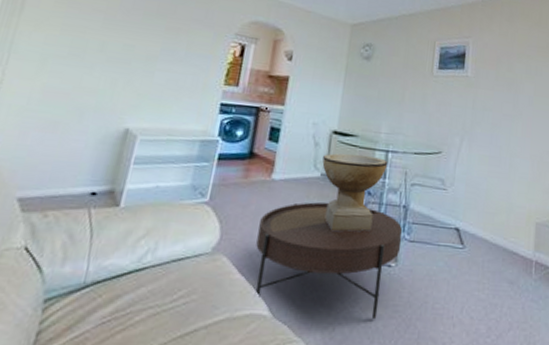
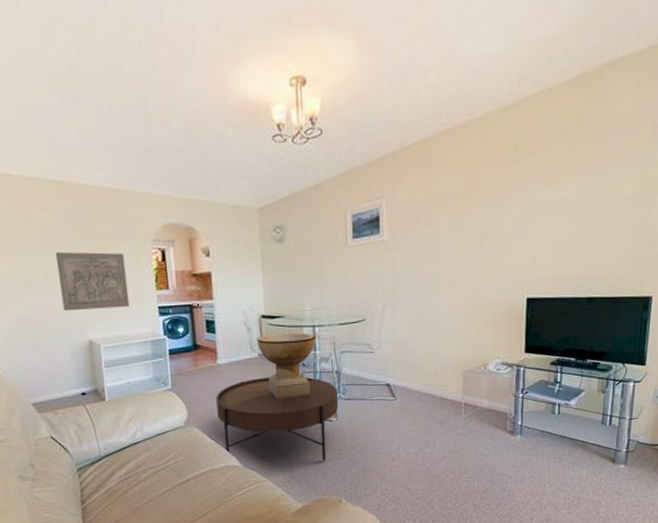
relief sculpture: none [107,26,199,99] -> present [56,251,130,312]

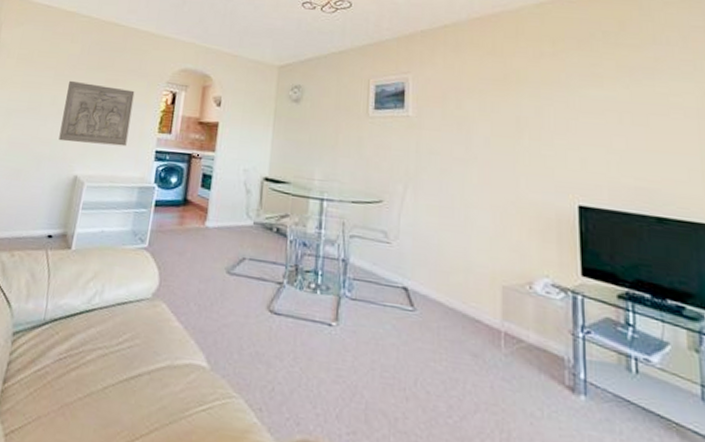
coffee table: present [216,376,338,462] -> none [192,251,342,383]
decorative bowl: present [257,332,316,400] -> none [254,201,324,285]

